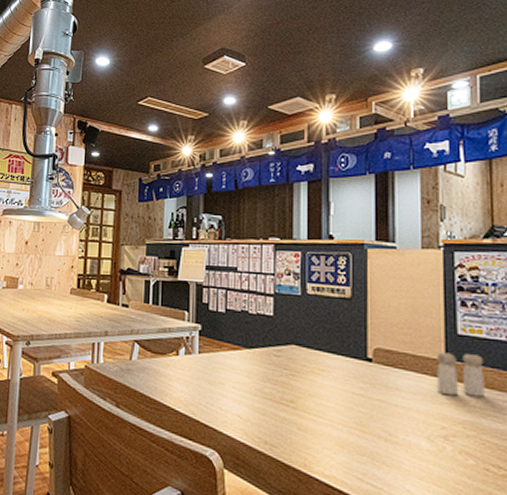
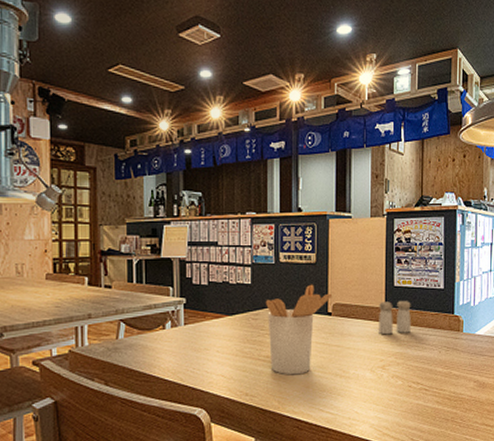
utensil holder: none [290,322,373,430] -> present [266,284,333,375]

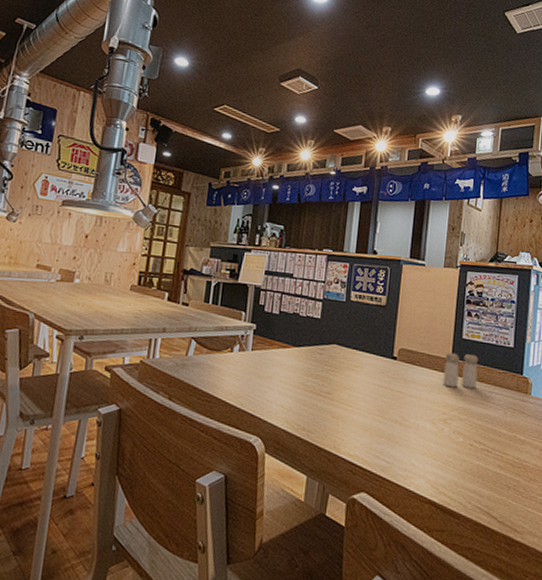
utensil holder: present [266,284,333,375] -> none [330,326,400,417]

